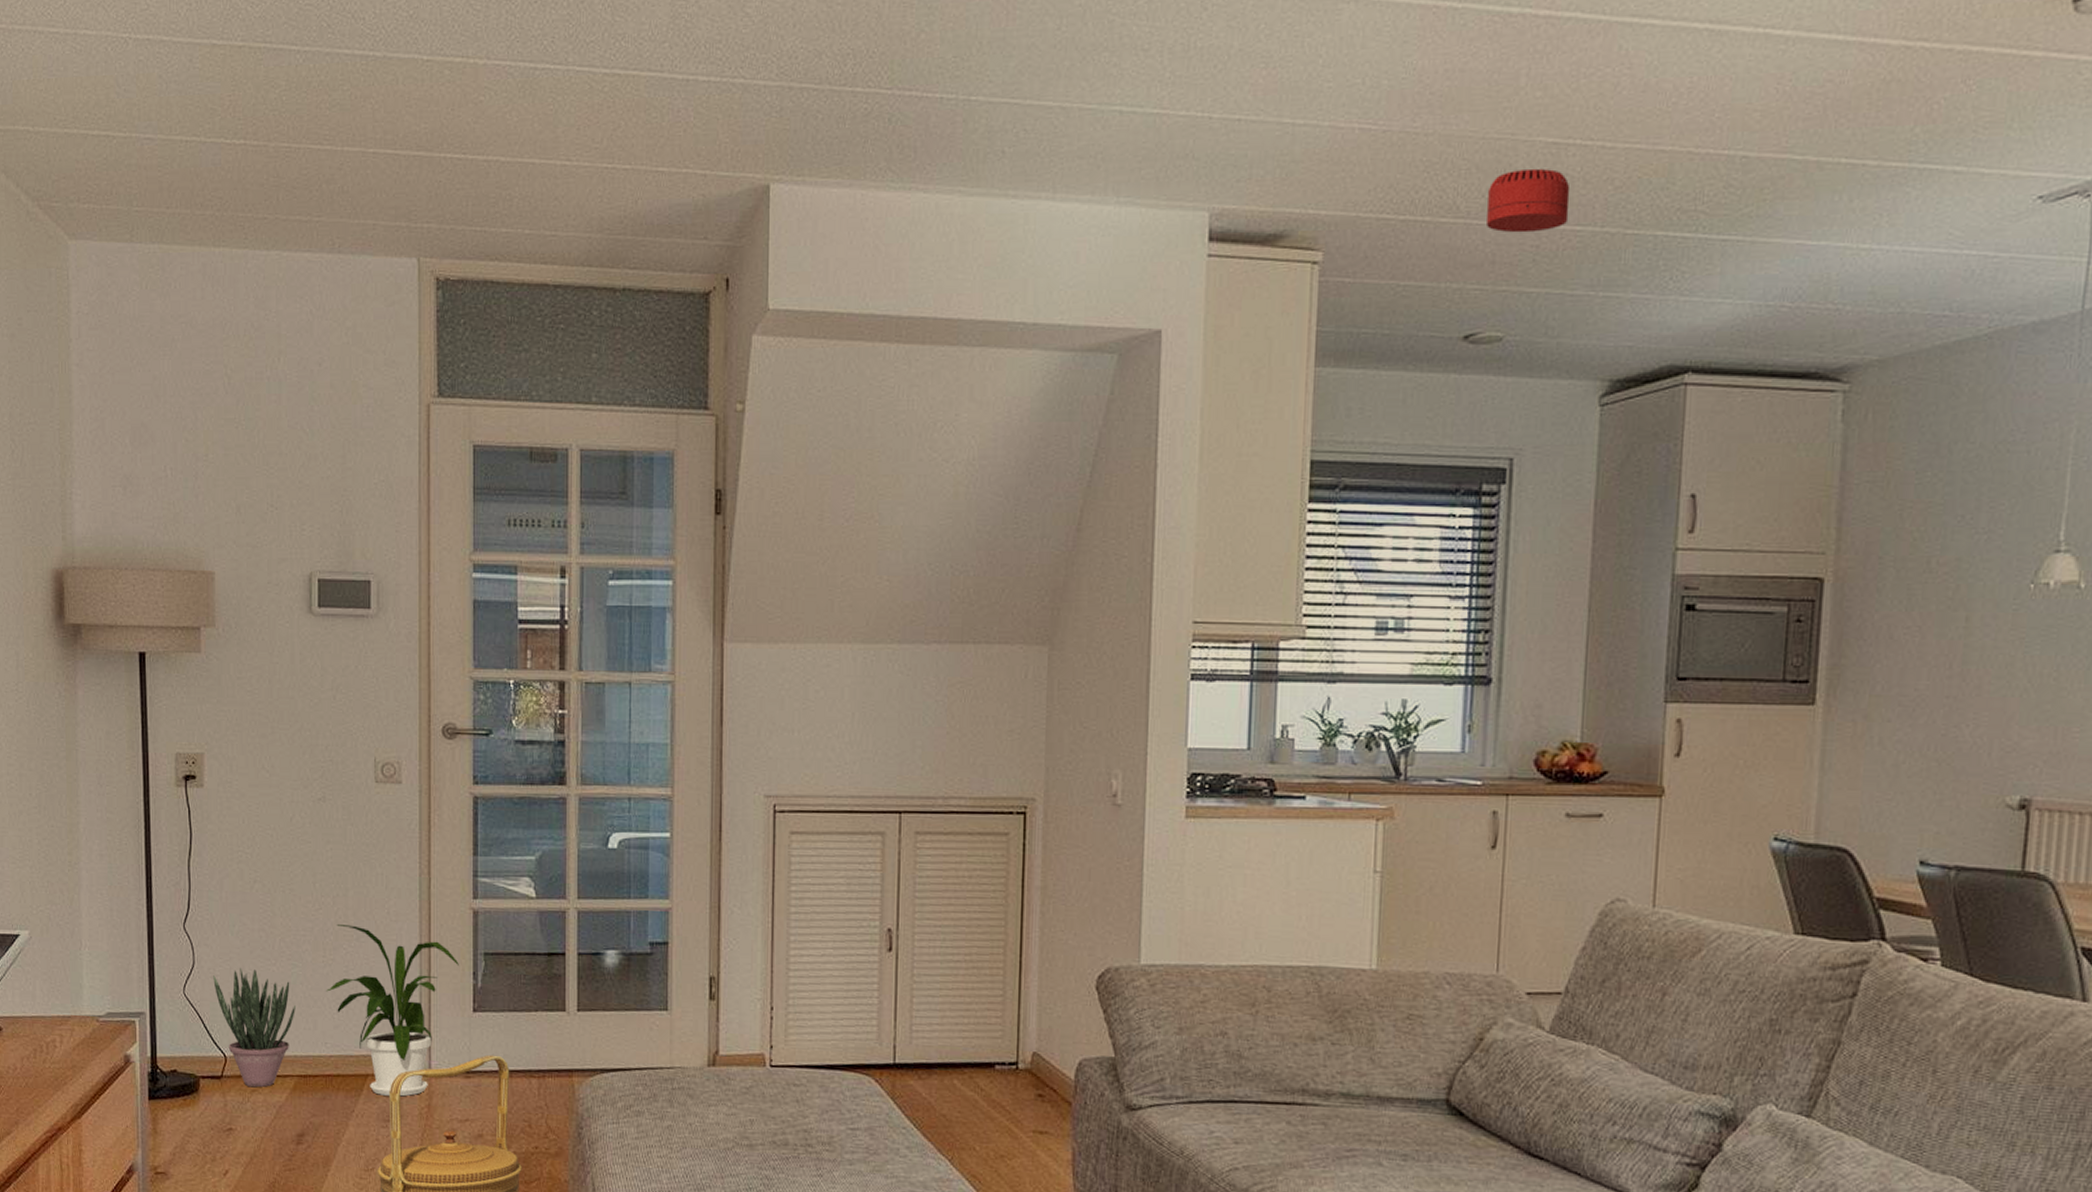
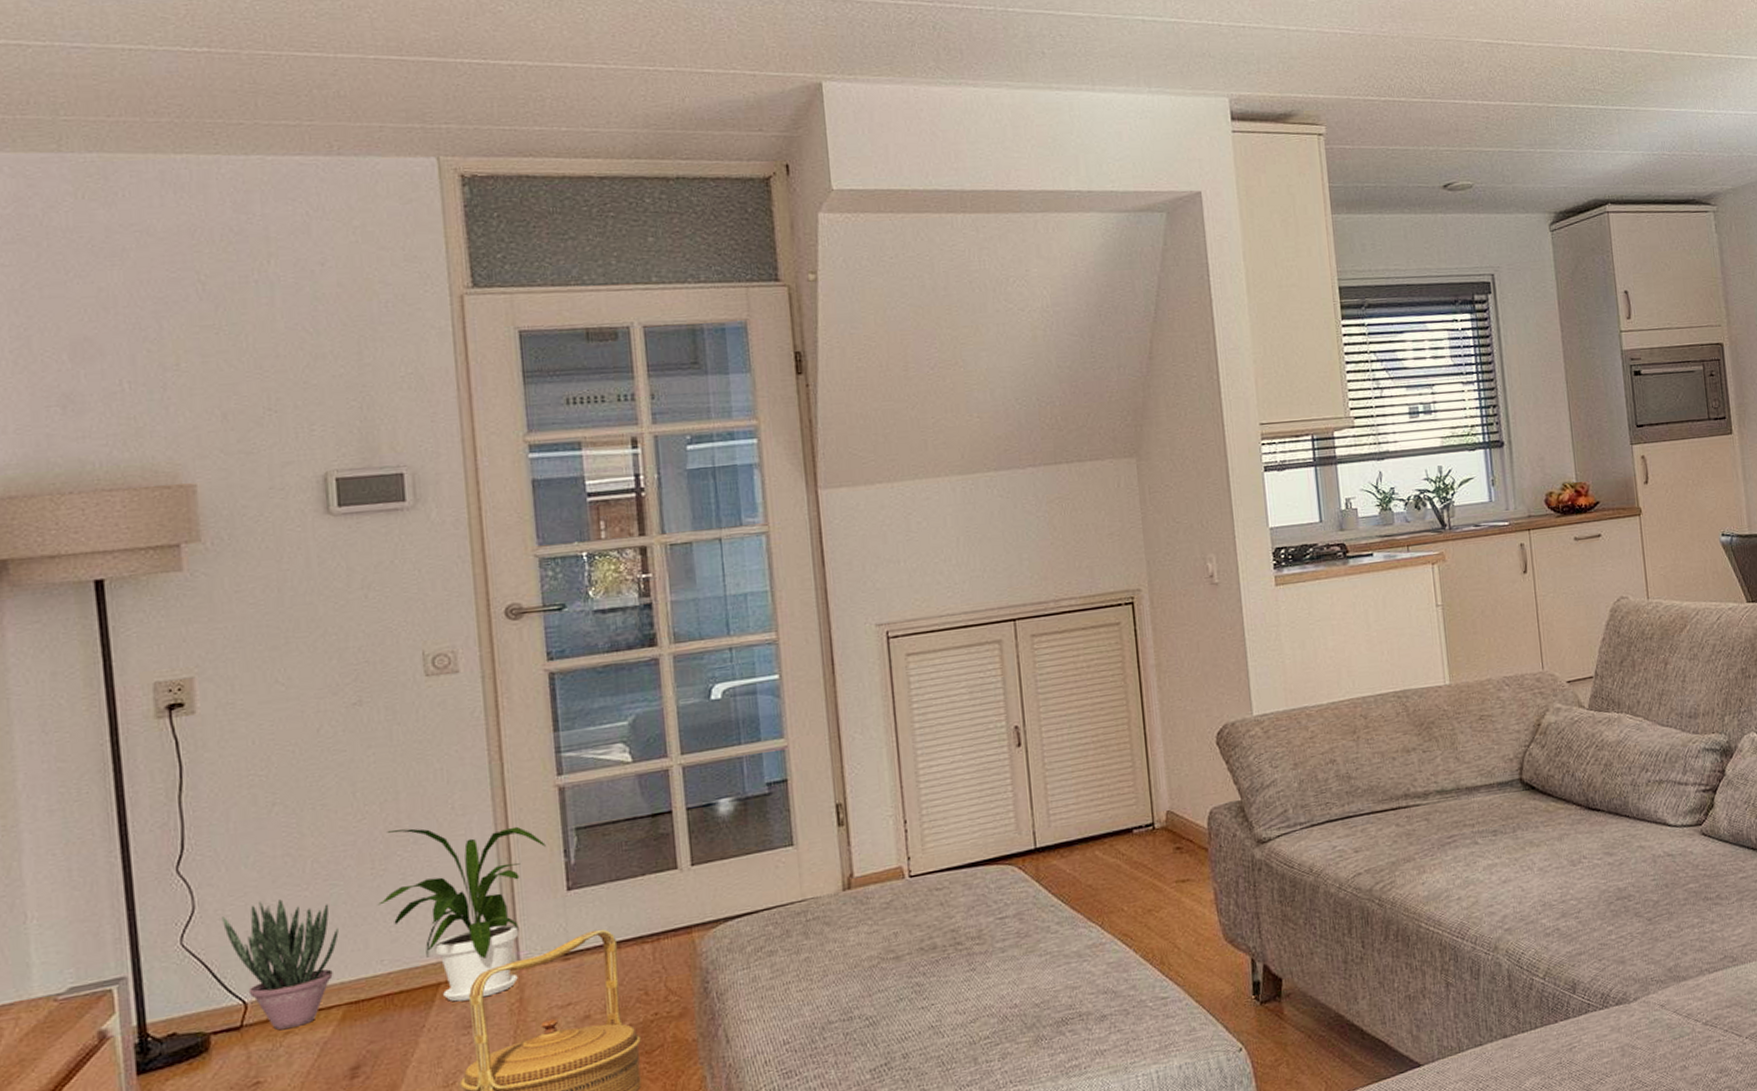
smoke detector: present [1487,168,1571,233] -> none [1445,61,1507,109]

